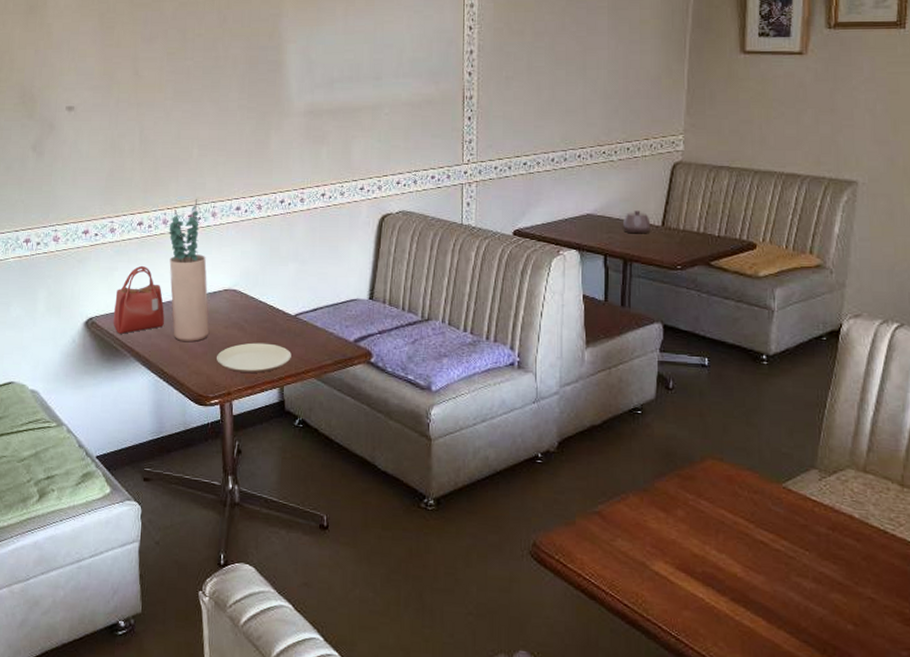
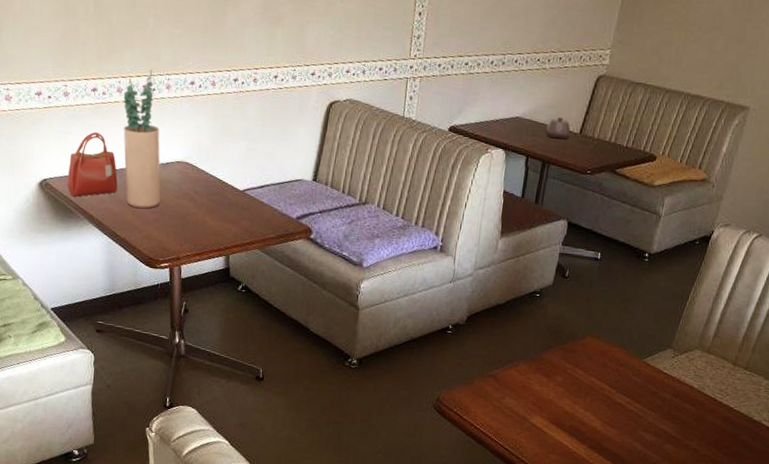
plate: present [217,342,291,373] -> none [167,213,238,242]

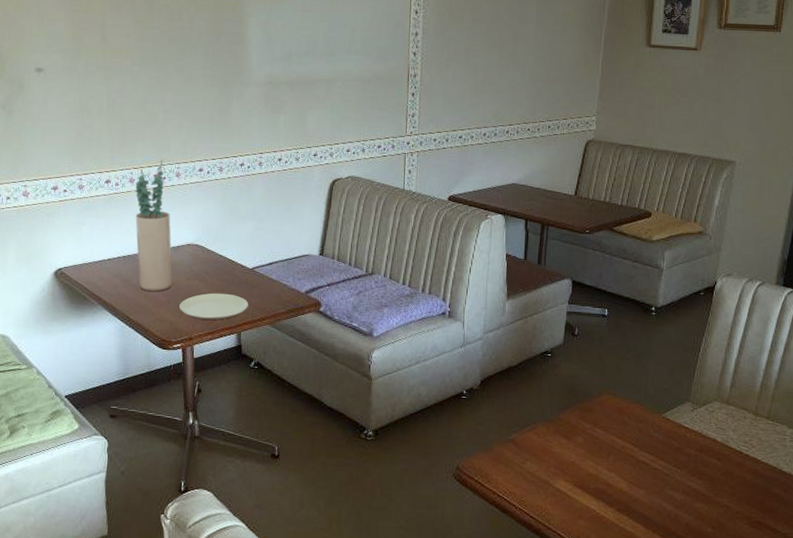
handbag: present [67,131,118,197] -> none [81,220,131,284]
plate: none [167,213,238,242] -> present [179,293,248,320]
sugar bowl: present [545,117,571,140] -> none [541,181,566,202]

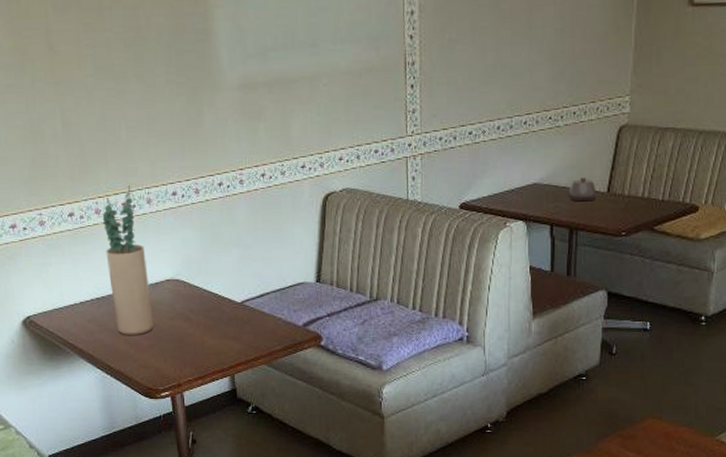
plate: present [179,293,248,320] -> none [164,332,240,363]
sugar bowl: none [541,181,566,202] -> present [568,177,596,202]

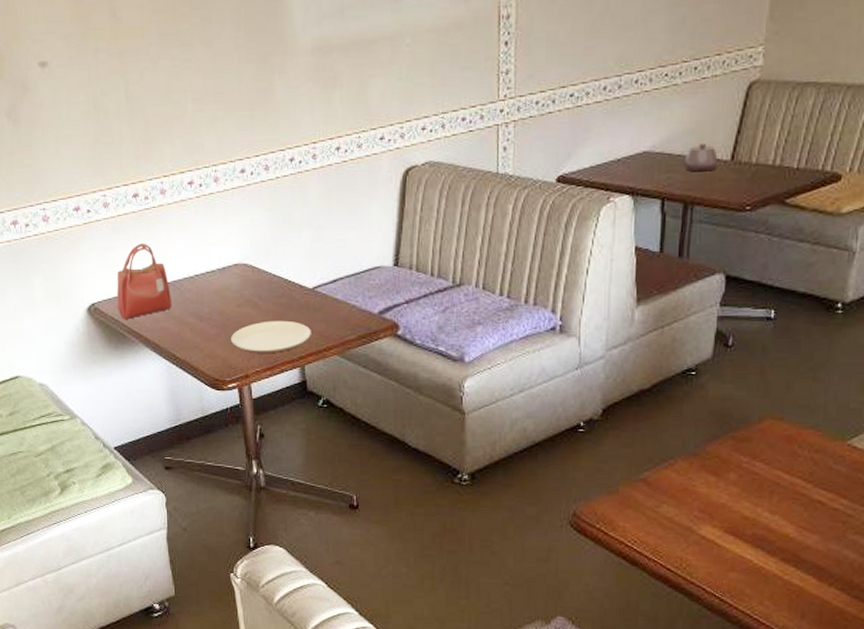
handbag: none [51,259,106,331] -> present [116,242,171,319]
vase: present [102,185,153,336] -> none [167,163,220,324]
plate: none [164,332,240,363] -> present [231,320,311,353]

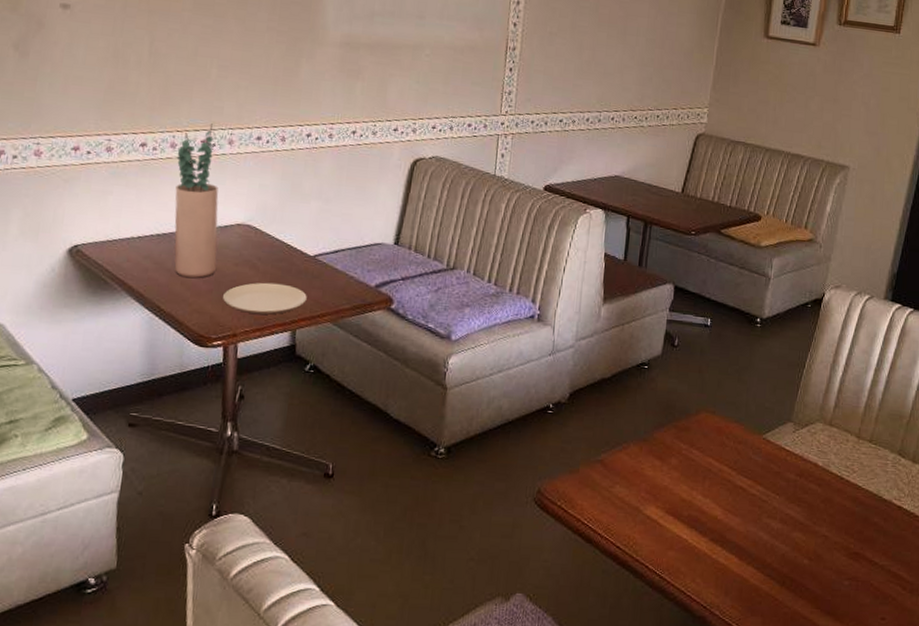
handbag: present [116,242,171,319] -> none [102,191,166,265]
vase: none [167,163,220,324] -> present [174,124,219,279]
sugar bowl: present [684,143,718,172] -> none [646,176,672,199]

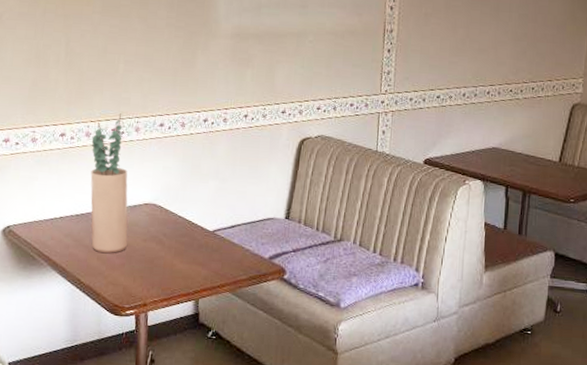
plate: present [223,282,307,315] -> none [134,256,208,286]

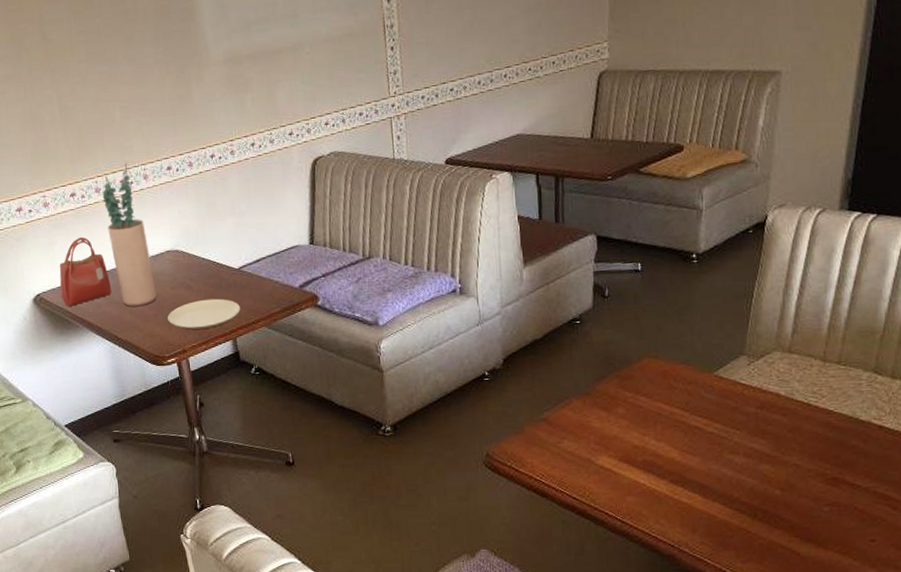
handbag: none [30,176,84,243] -> present [59,236,111,307]
plate: none [134,256,208,286] -> present [168,298,240,330]

